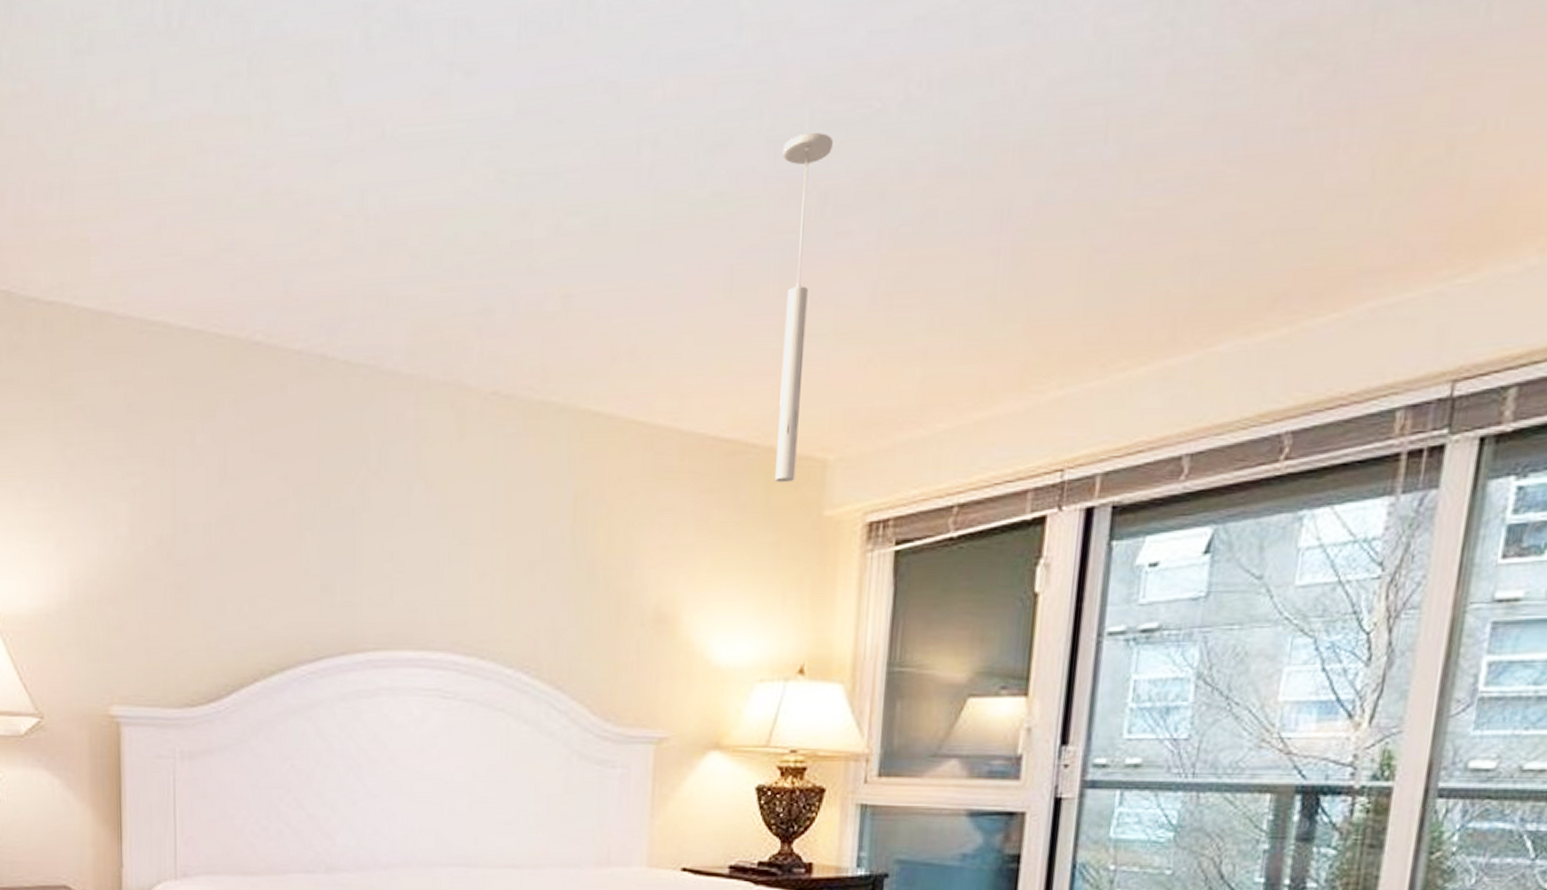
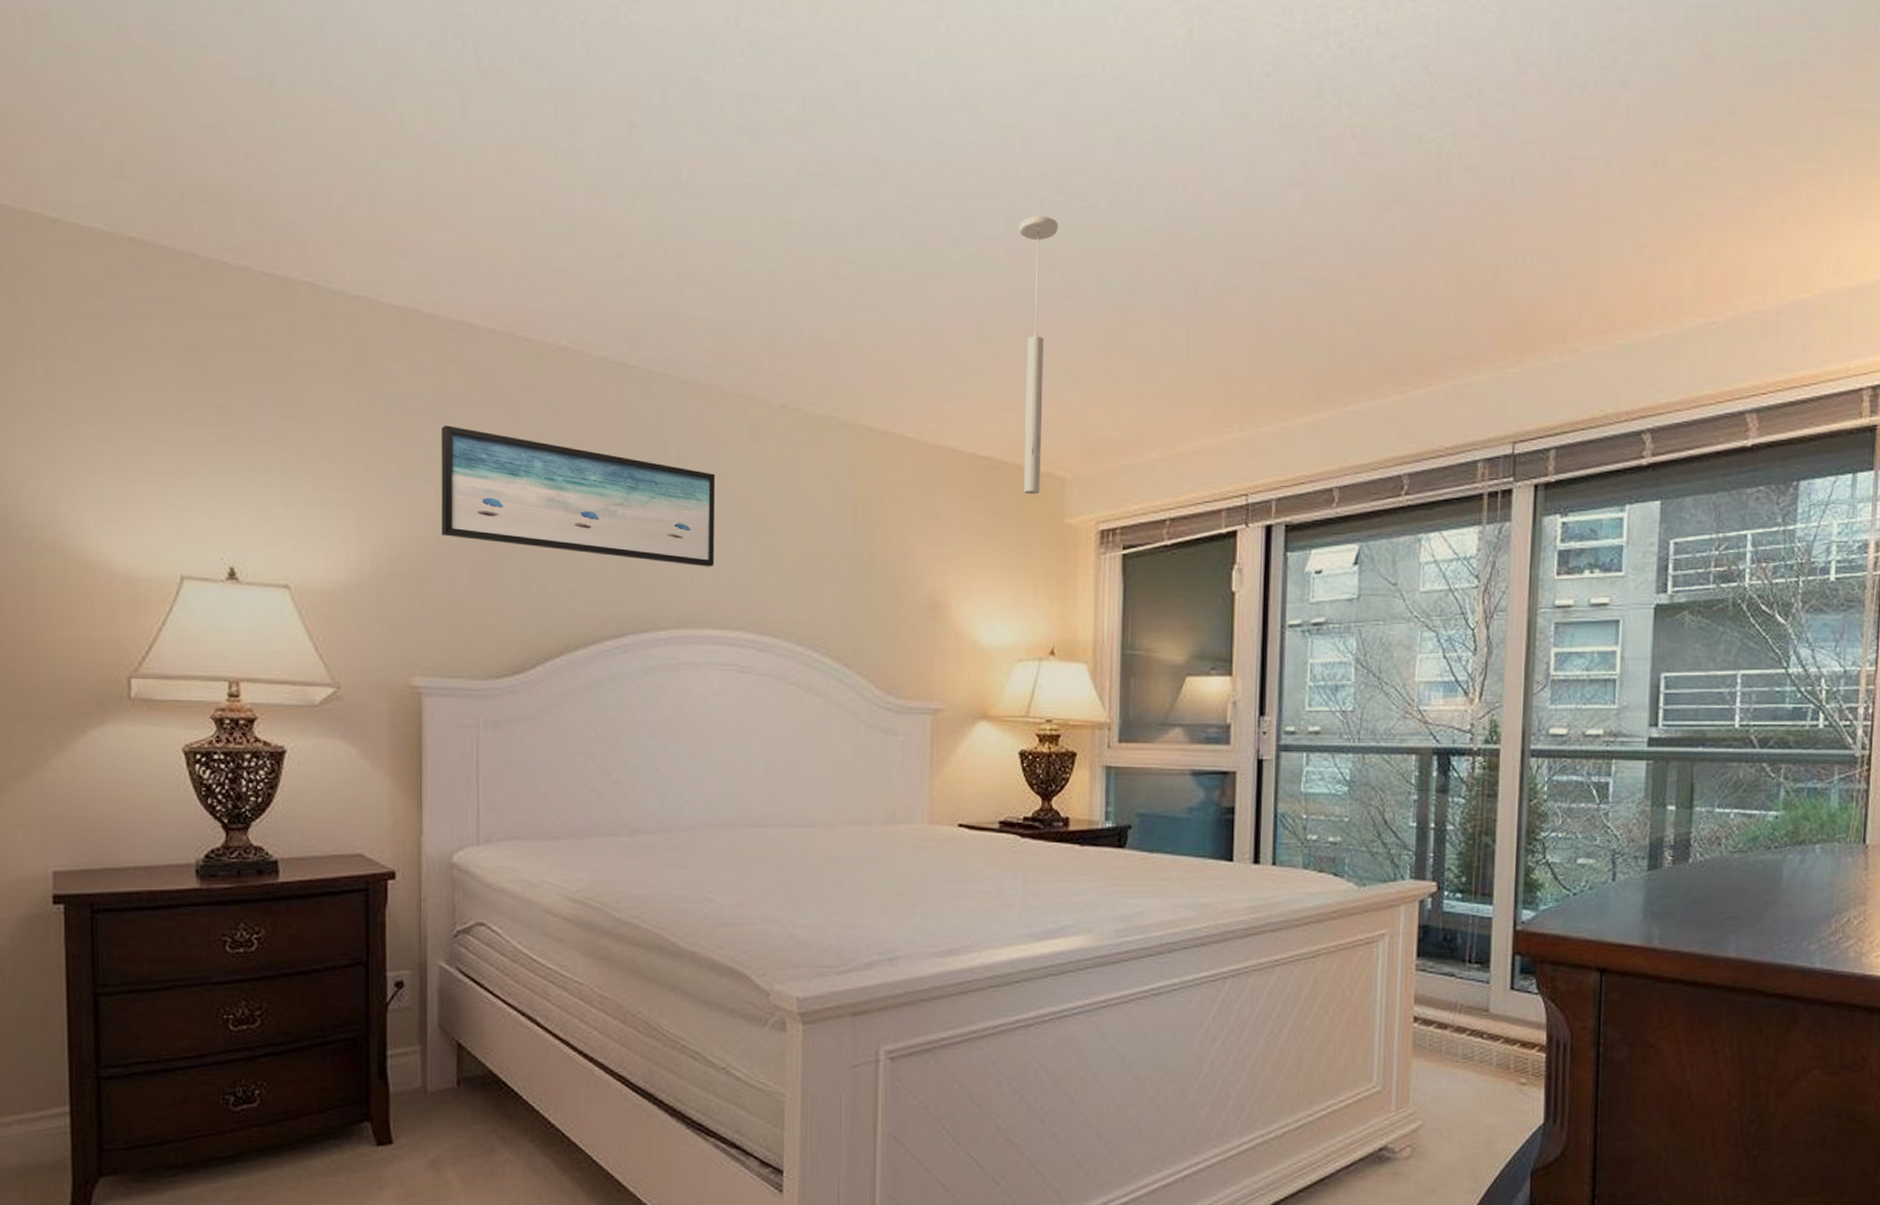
wall art: none [135,437,419,582] -> present [441,425,716,567]

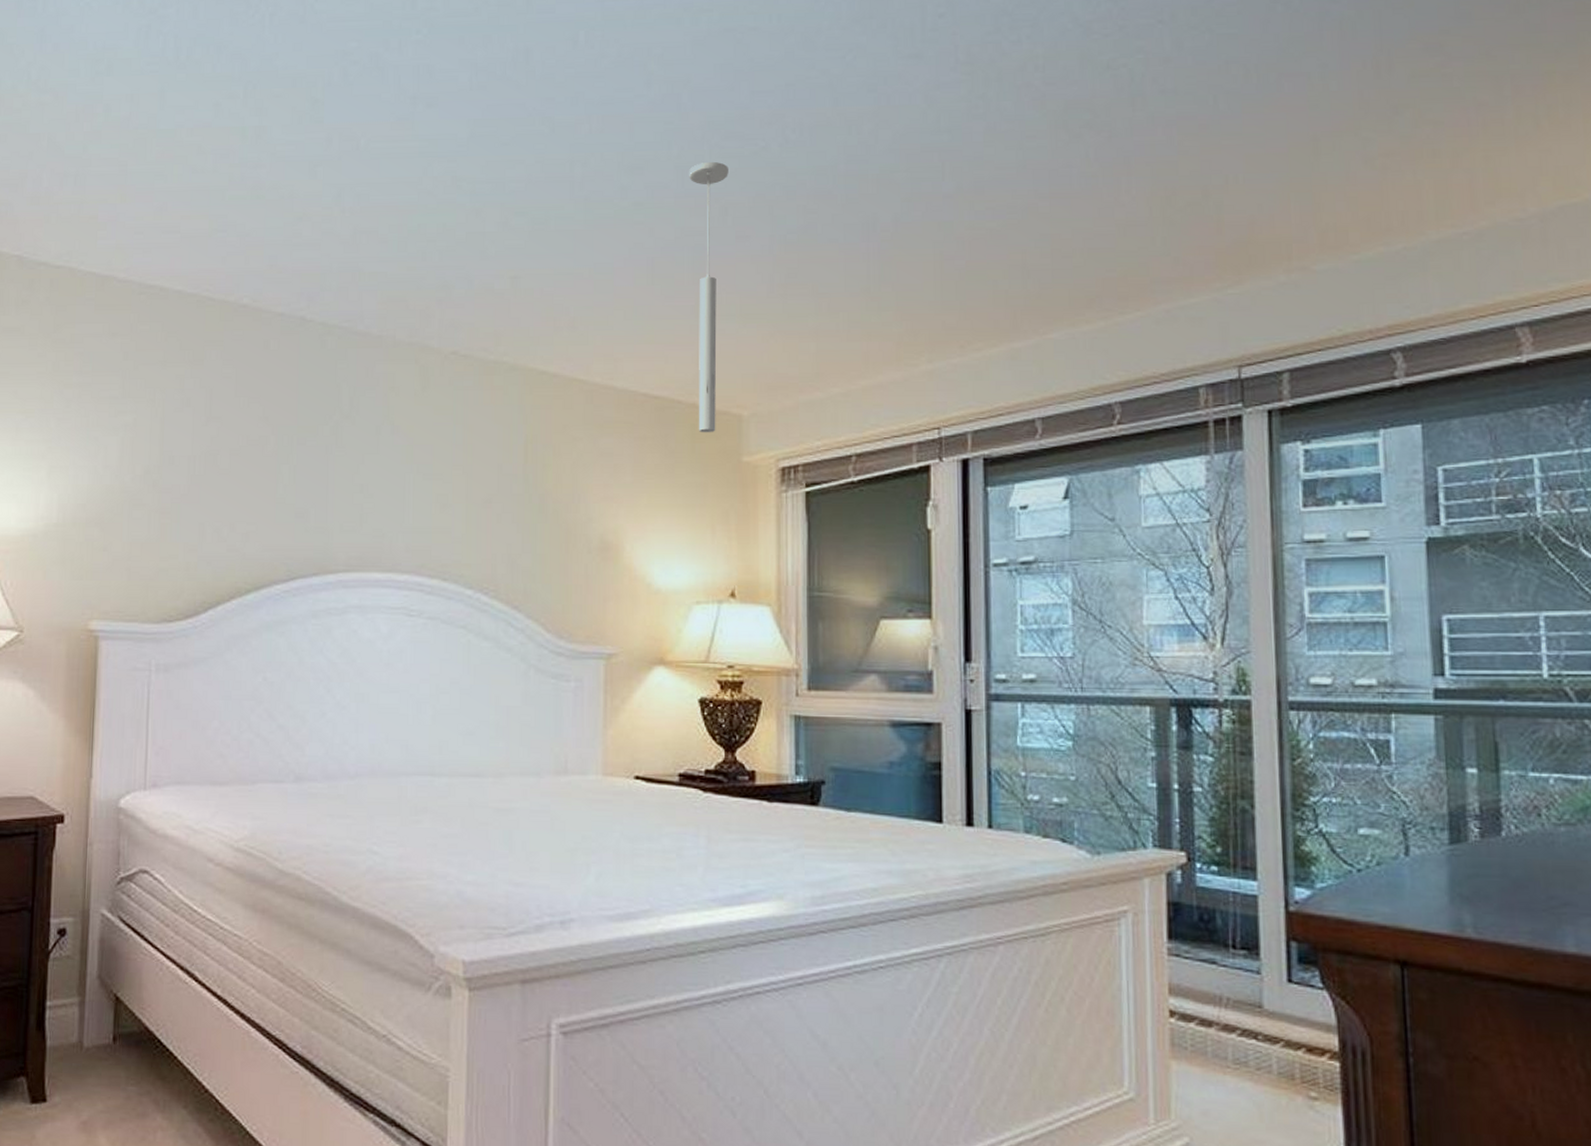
wall art: present [441,425,716,567] -> none [124,381,387,511]

